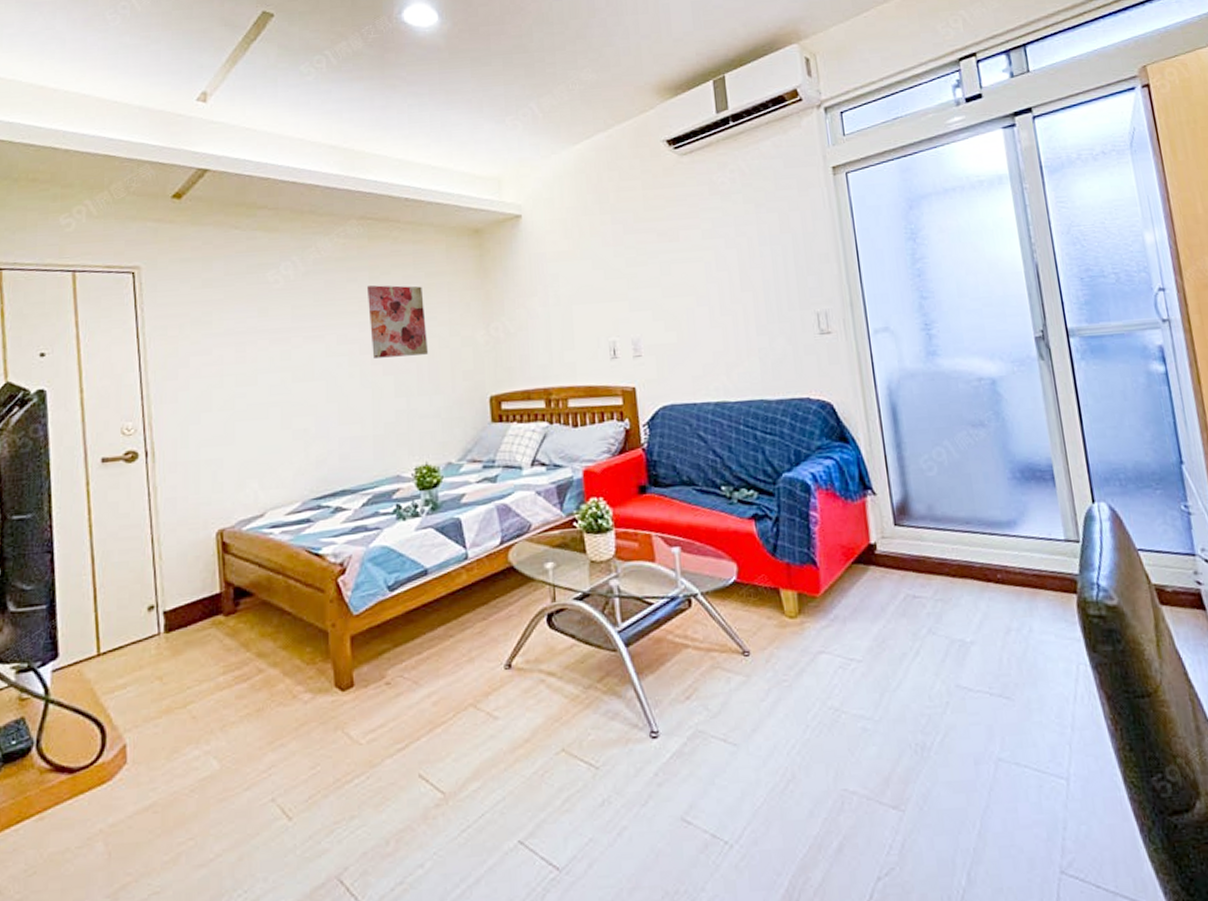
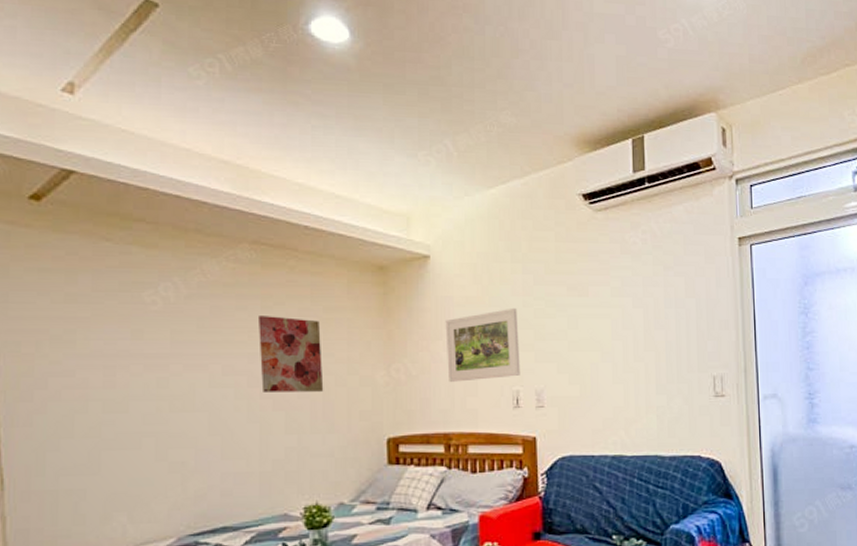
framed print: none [539,258,616,337] -> present [445,307,521,382]

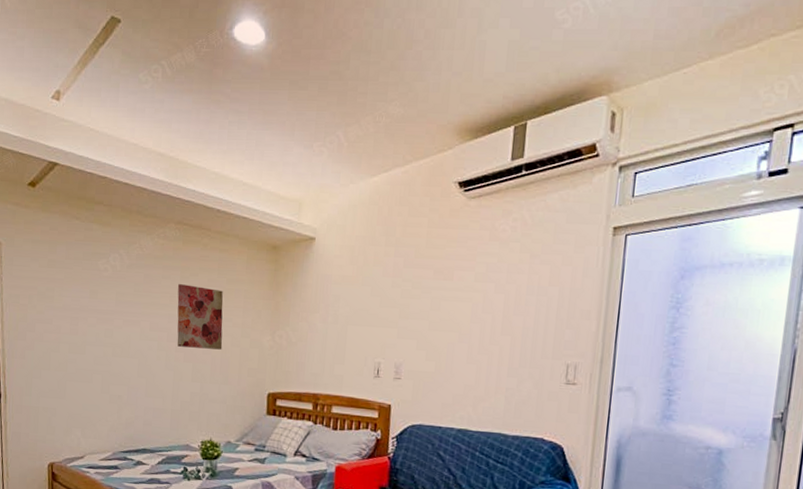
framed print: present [445,307,521,382] -> none [321,287,386,351]

